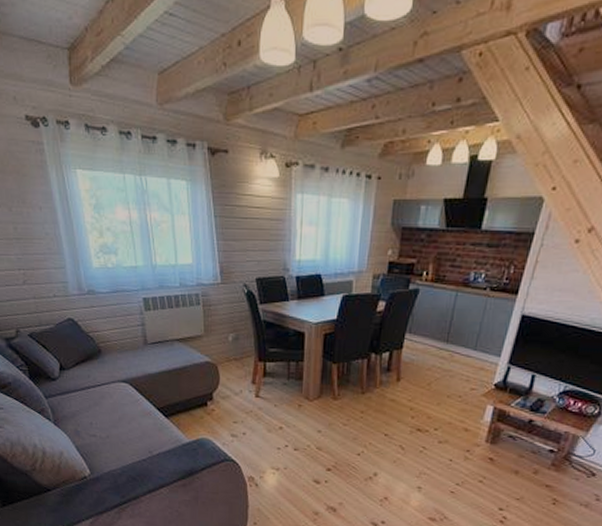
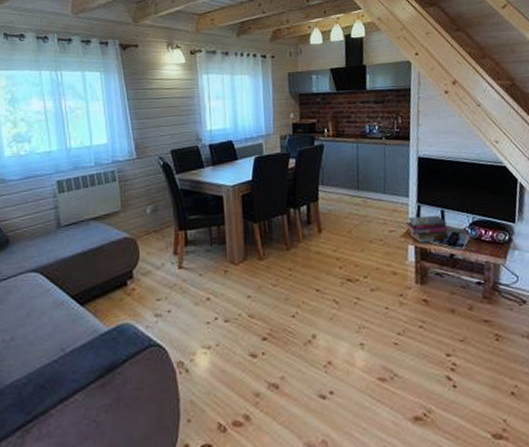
books: none [489,377,535,406] -> present [405,215,449,244]

